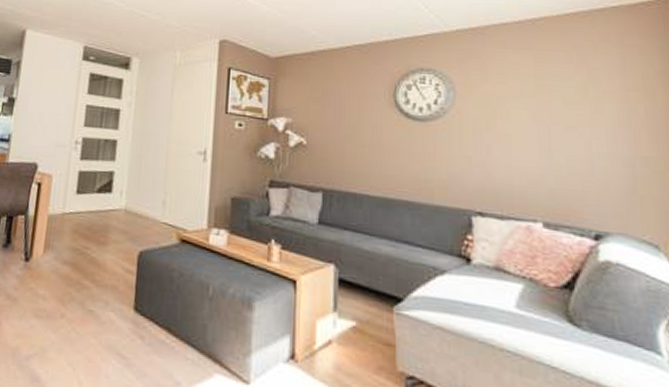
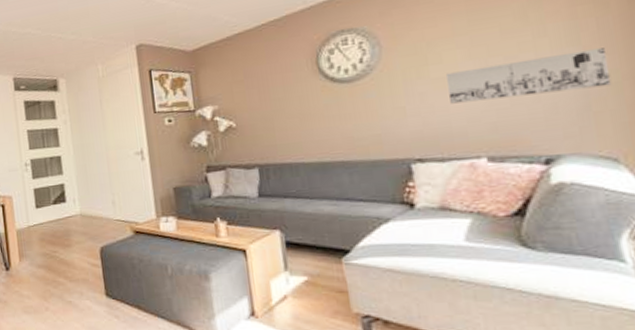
wall art: none [511,131,656,173] -> present [445,47,612,104]

